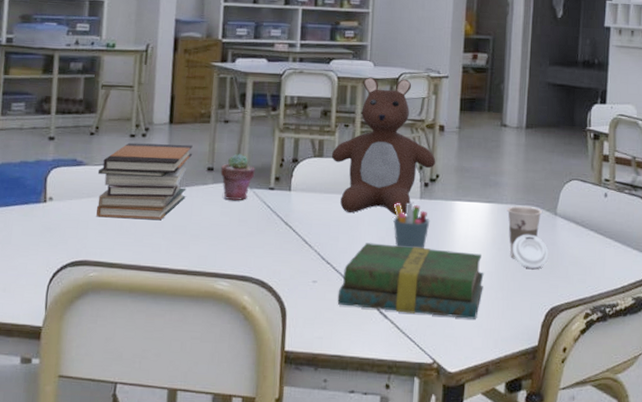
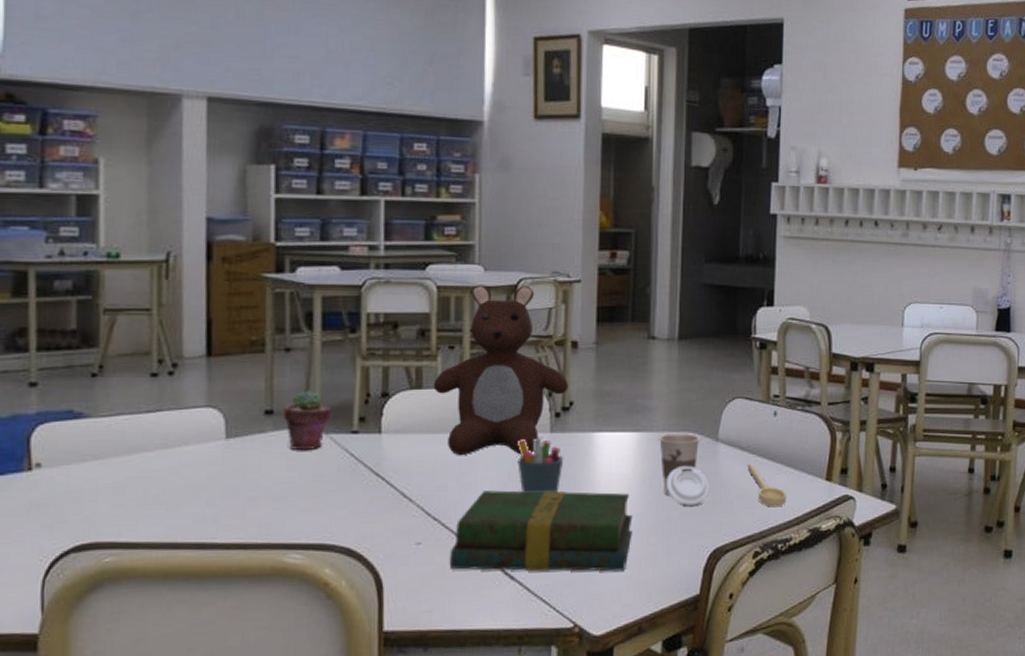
book stack: present [96,142,193,220] -> none [106,382,243,485]
spoon: none [581,236,614,276] -> present [747,463,787,507]

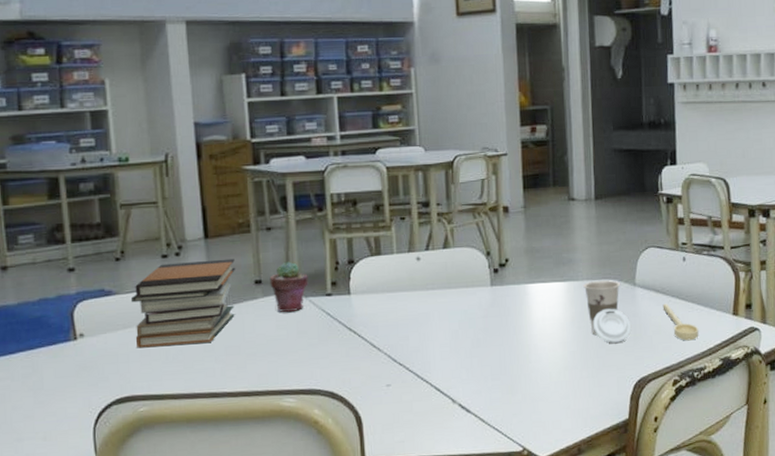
book stack: none [106,382,243,485] -> present [130,258,236,348]
teddy bear: present [433,285,569,456] -> none [389,161,504,310]
book: present [449,490,633,572] -> none [415,335,567,406]
pen holder: present [516,438,564,494] -> none [463,291,504,339]

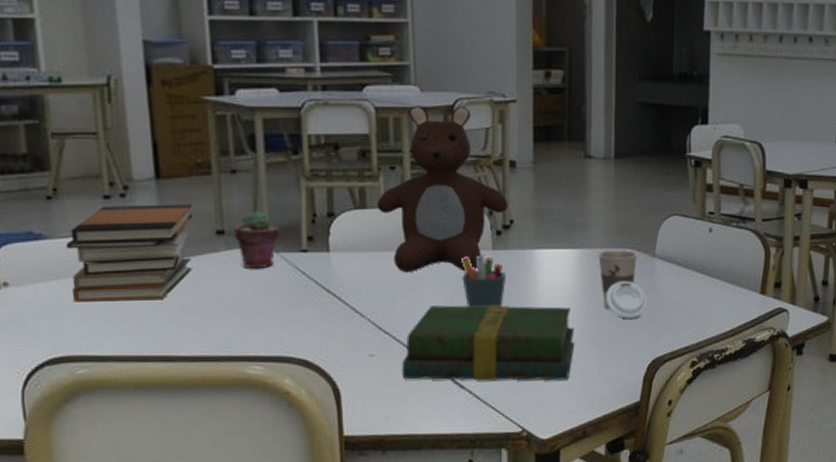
teddy bear: none [389,161,504,310] -> present [376,106,508,273]
book: none [415,335,567,406] -> present [402,305,575,381]
pen holder: none [463,291,504,339] -> present [460,255,507,308]
spoon: present [662,303,699,341] -> none [684,278,722,320]

